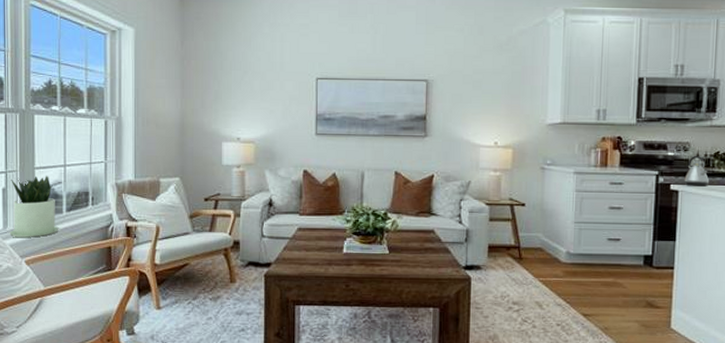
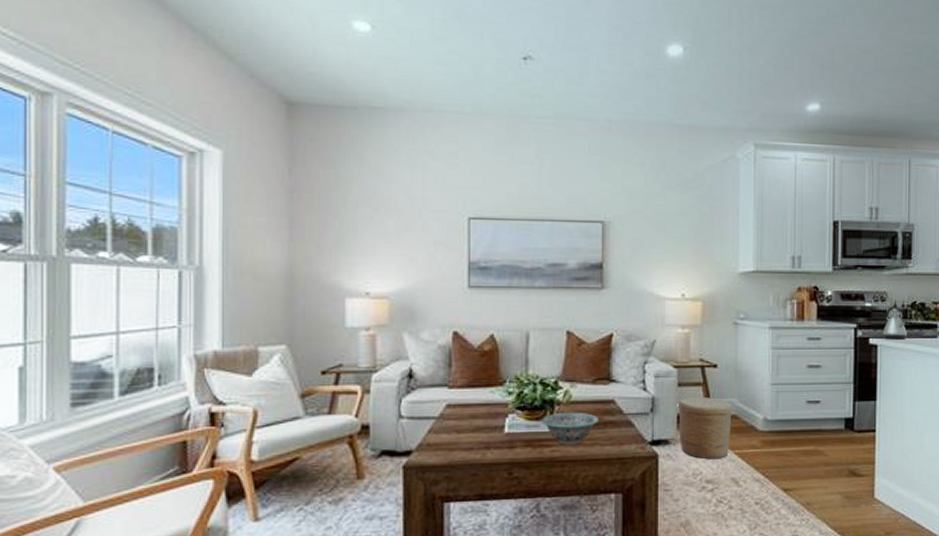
planter: present [9,175,60,238] -> none [29,346,109,435]
decorative bowl: none [372,238,421,266] -> present [541,412,599,445]
woven basket: none [489,230,537,285] -> present [678,396,732,460]

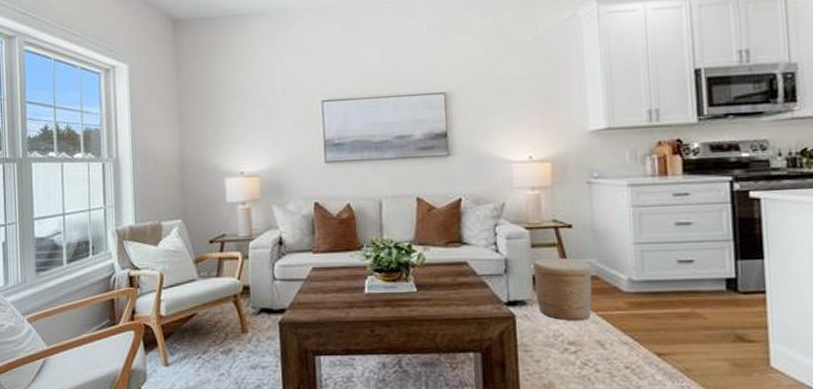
decorative bowl: present [541,412,599,445] -> none [397,273,454,305]
kettle: present [883,305,908,340] -> none [766,154,799,192]

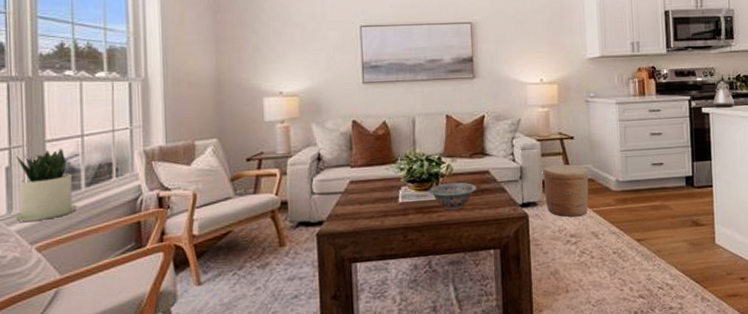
planter: none [10,225,61,294] -> present [15,147,78,222]
decorative bowl: none [397,273,454,305] -> present [428,182,477,211]
kettle: none [766,154,799,192] -> present [713,79,735,108]

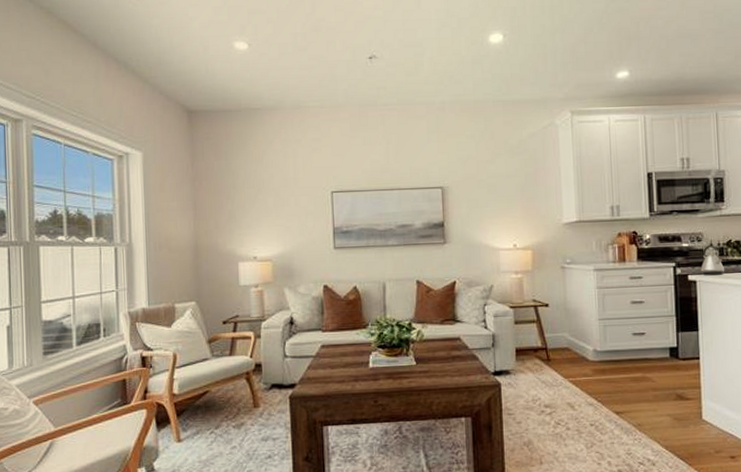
planter: present [15,147,78,222] -> none [15,308,70,377]
decorative bowl: present [428,182,477,211] -> none [399,348,448,377]
woven basket: present [543,164,589,217] -> none [516,332,565,387]

